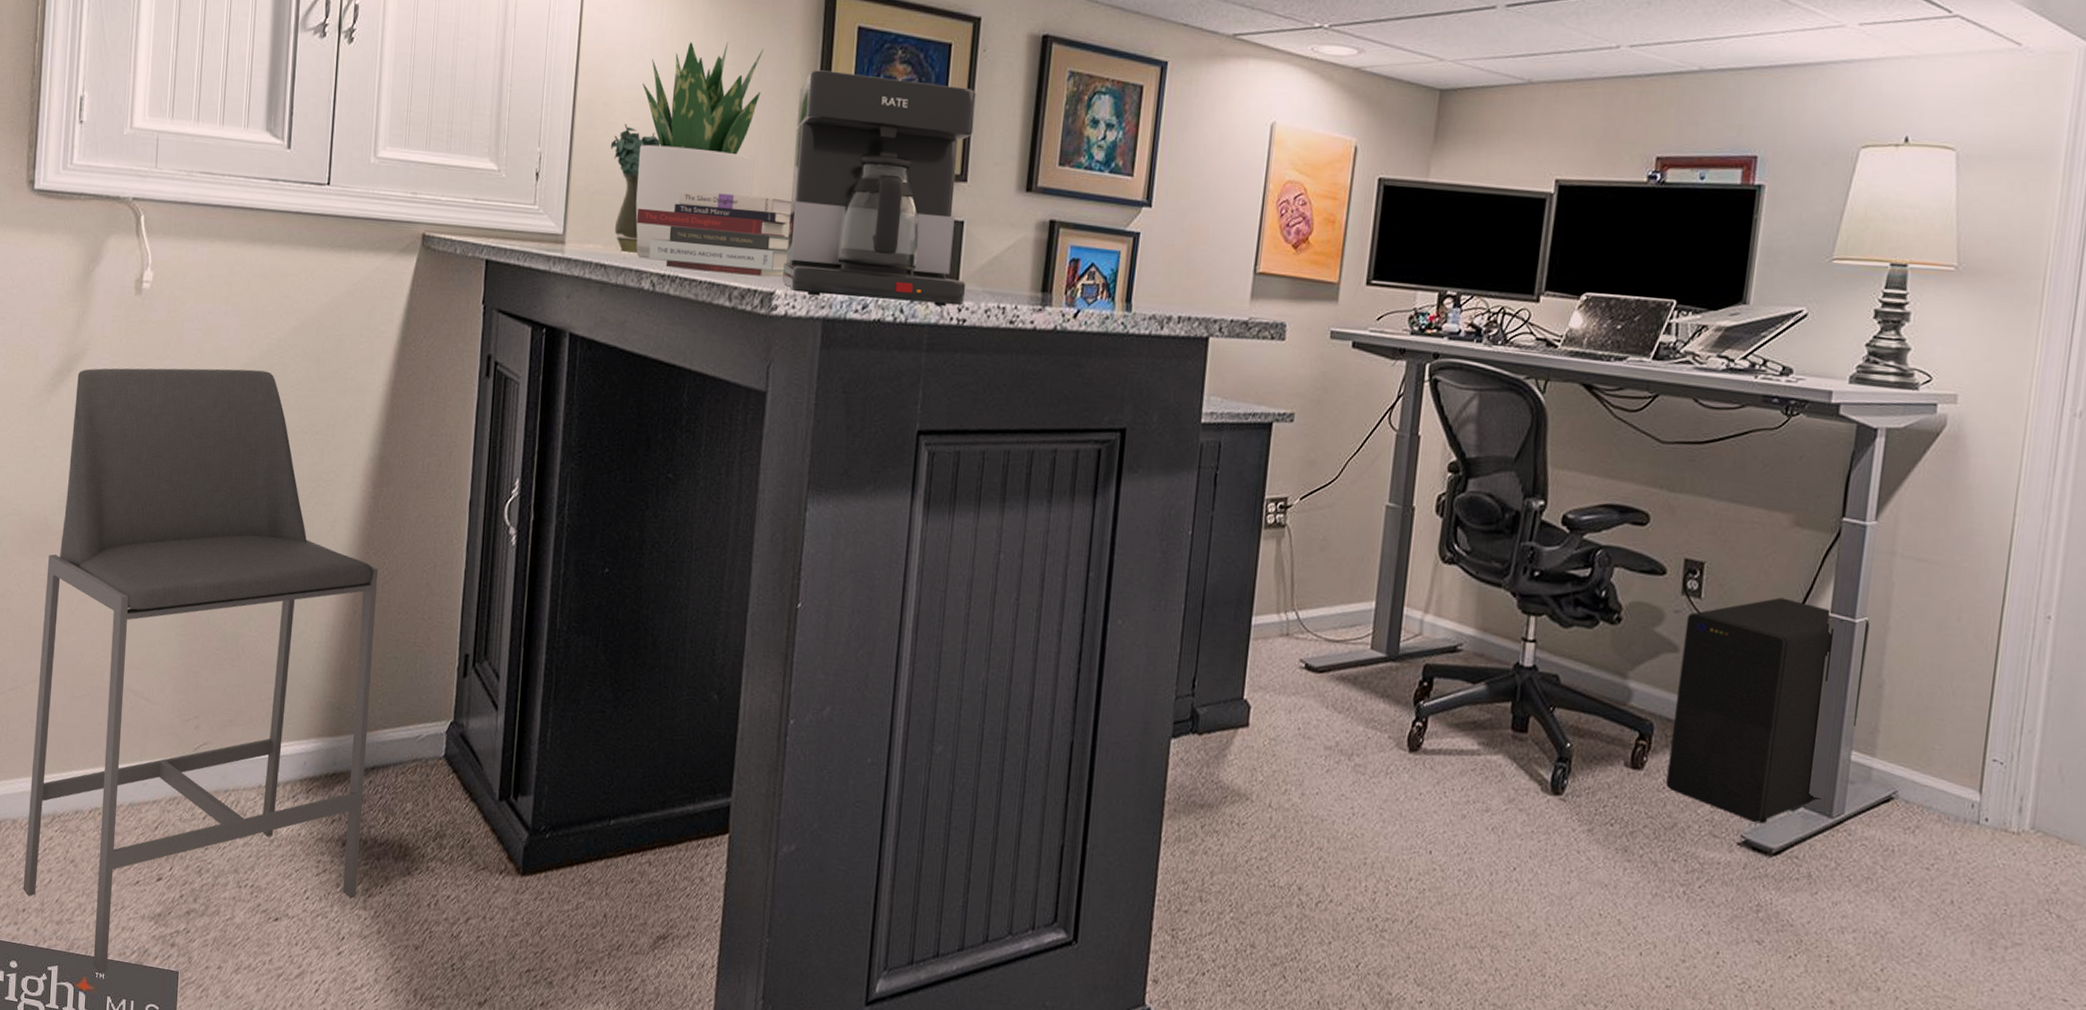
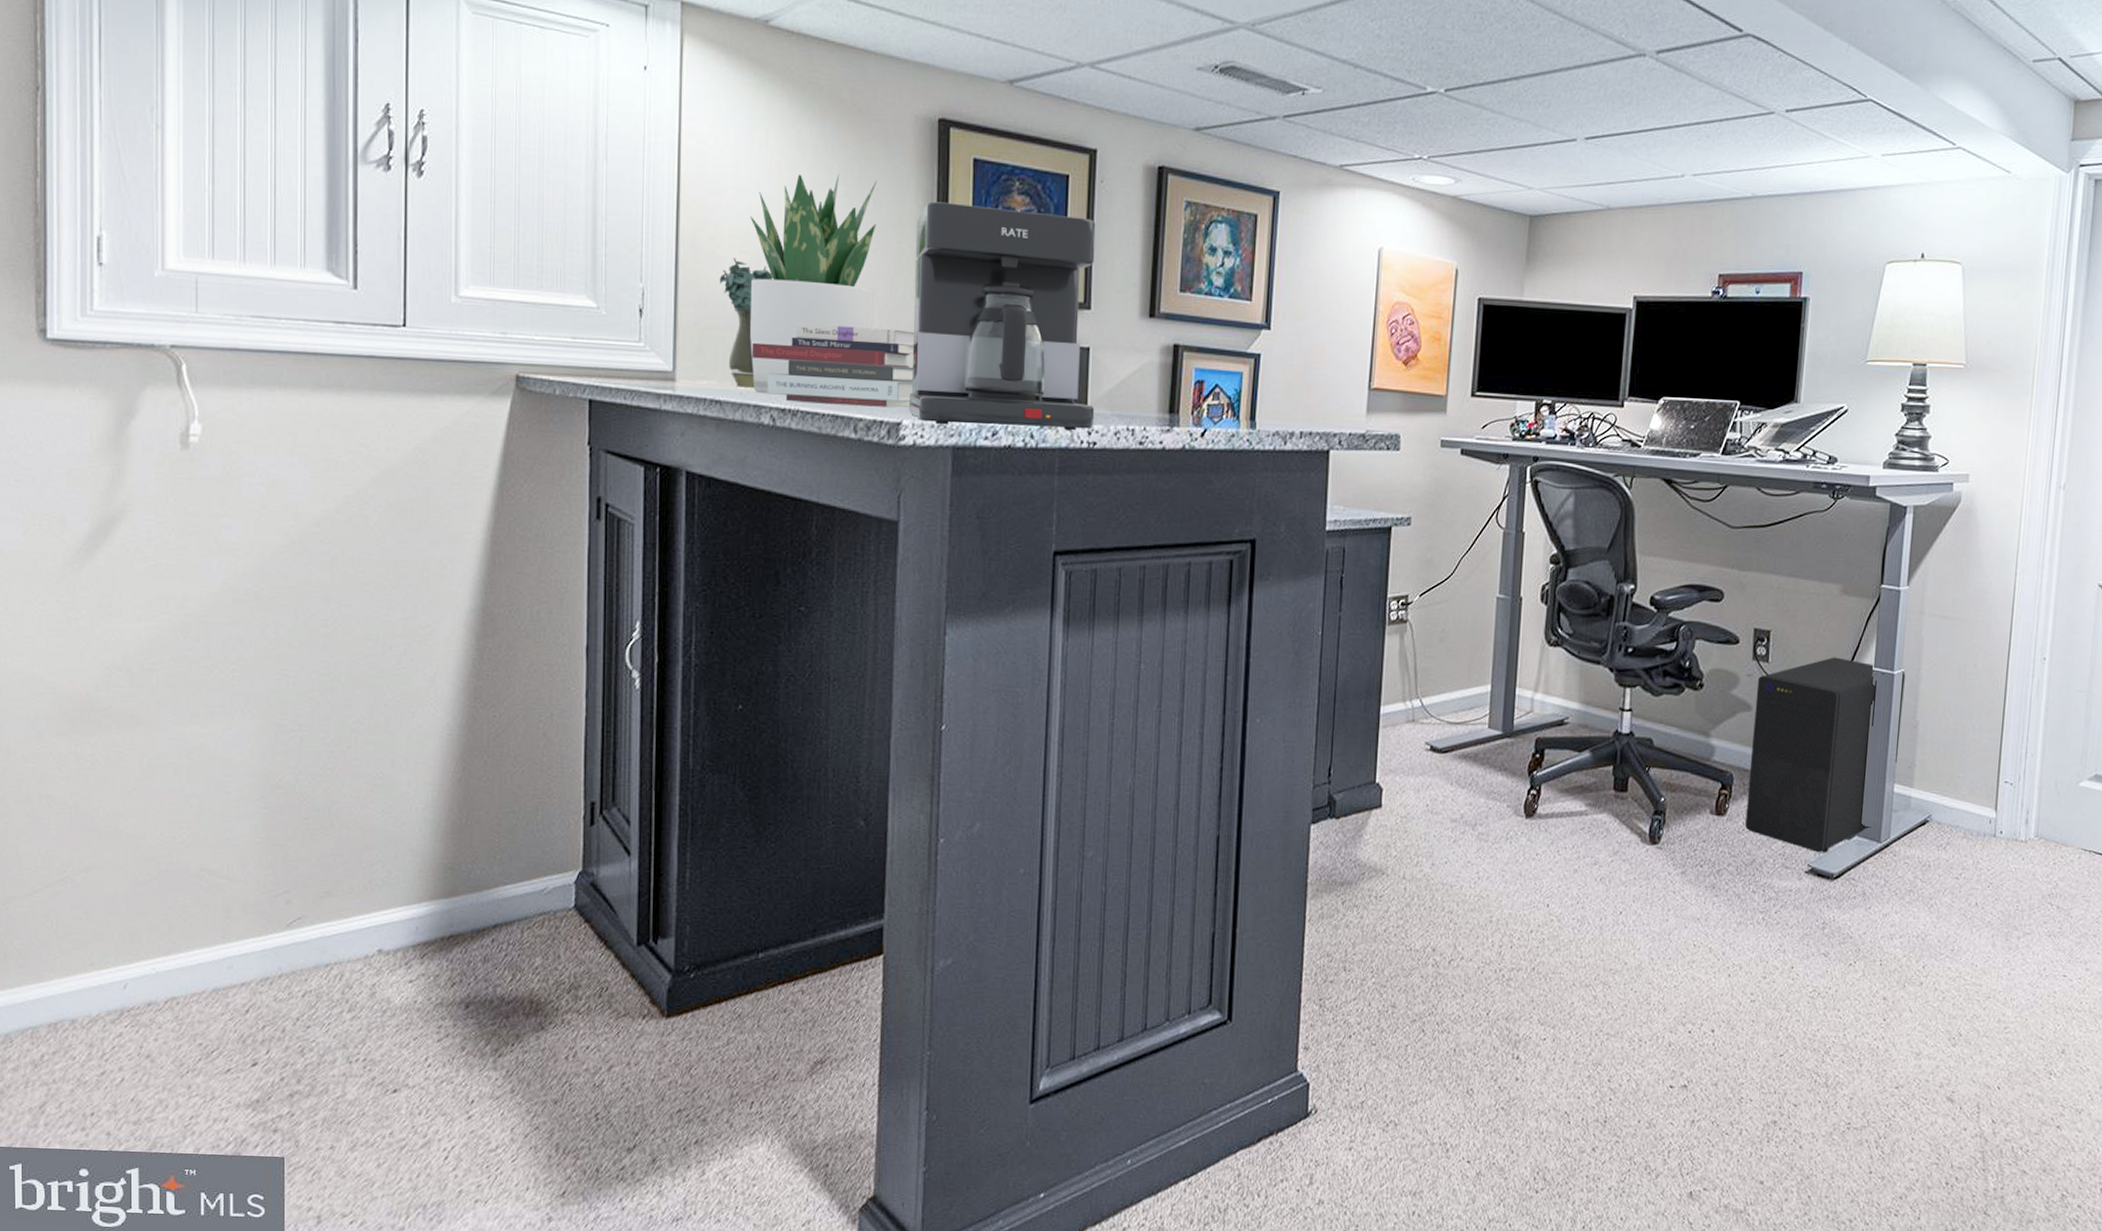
bar stool: present [23,368,378,972] -> none [89,523,487,1169]

